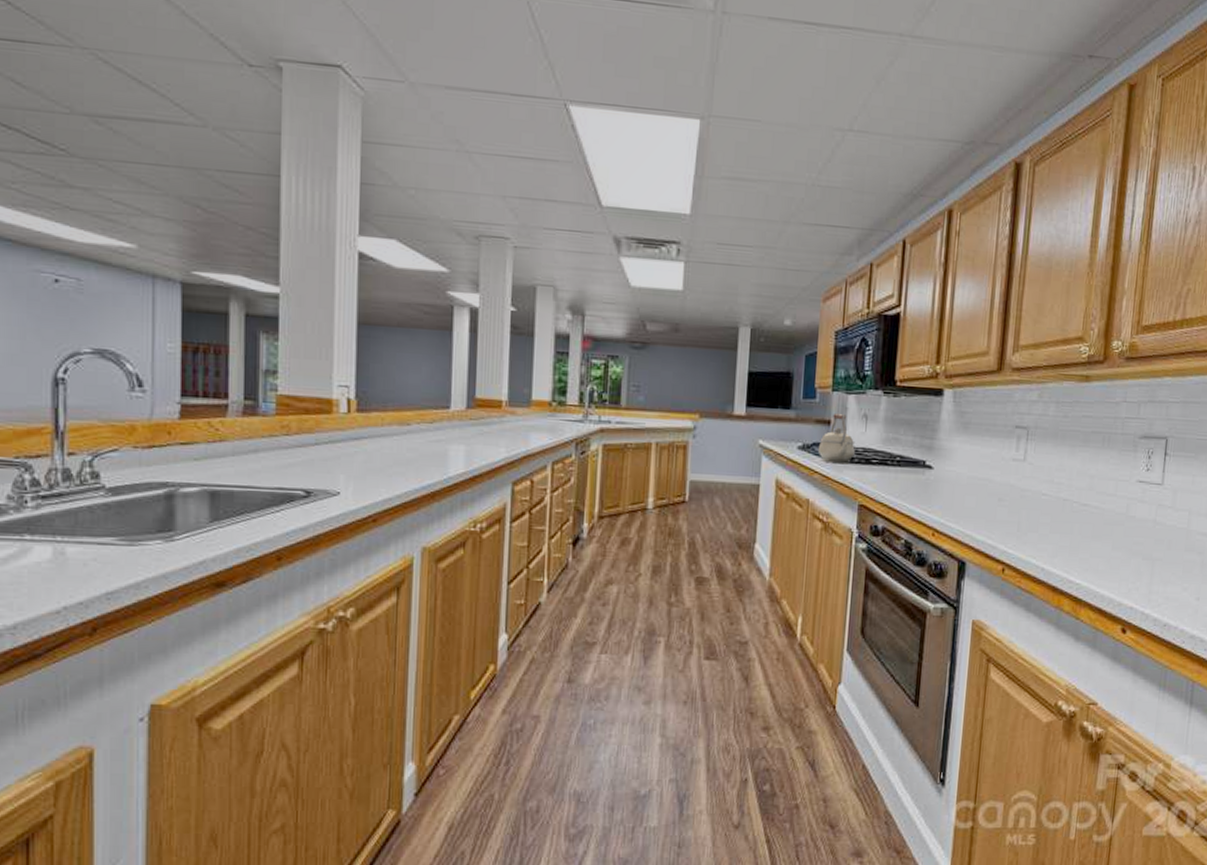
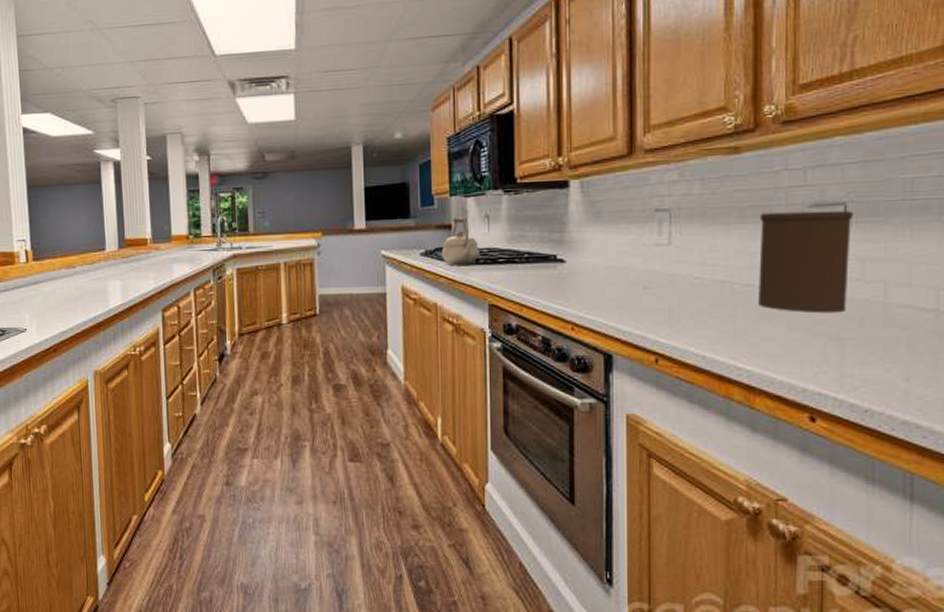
canister: none [1091,439,1172,536] -> present [759,210,853,314]

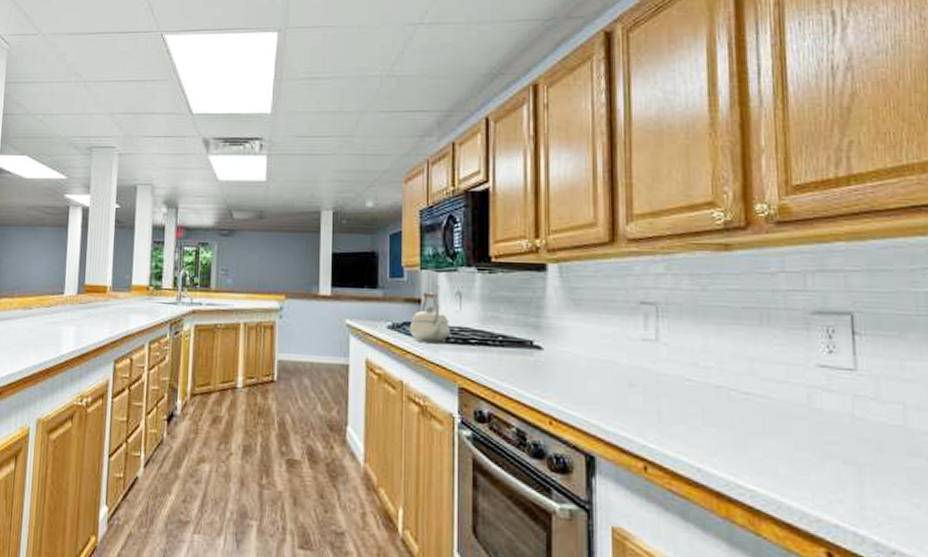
canister: present [759,210,853,314] -> none [757,316,862,435]

